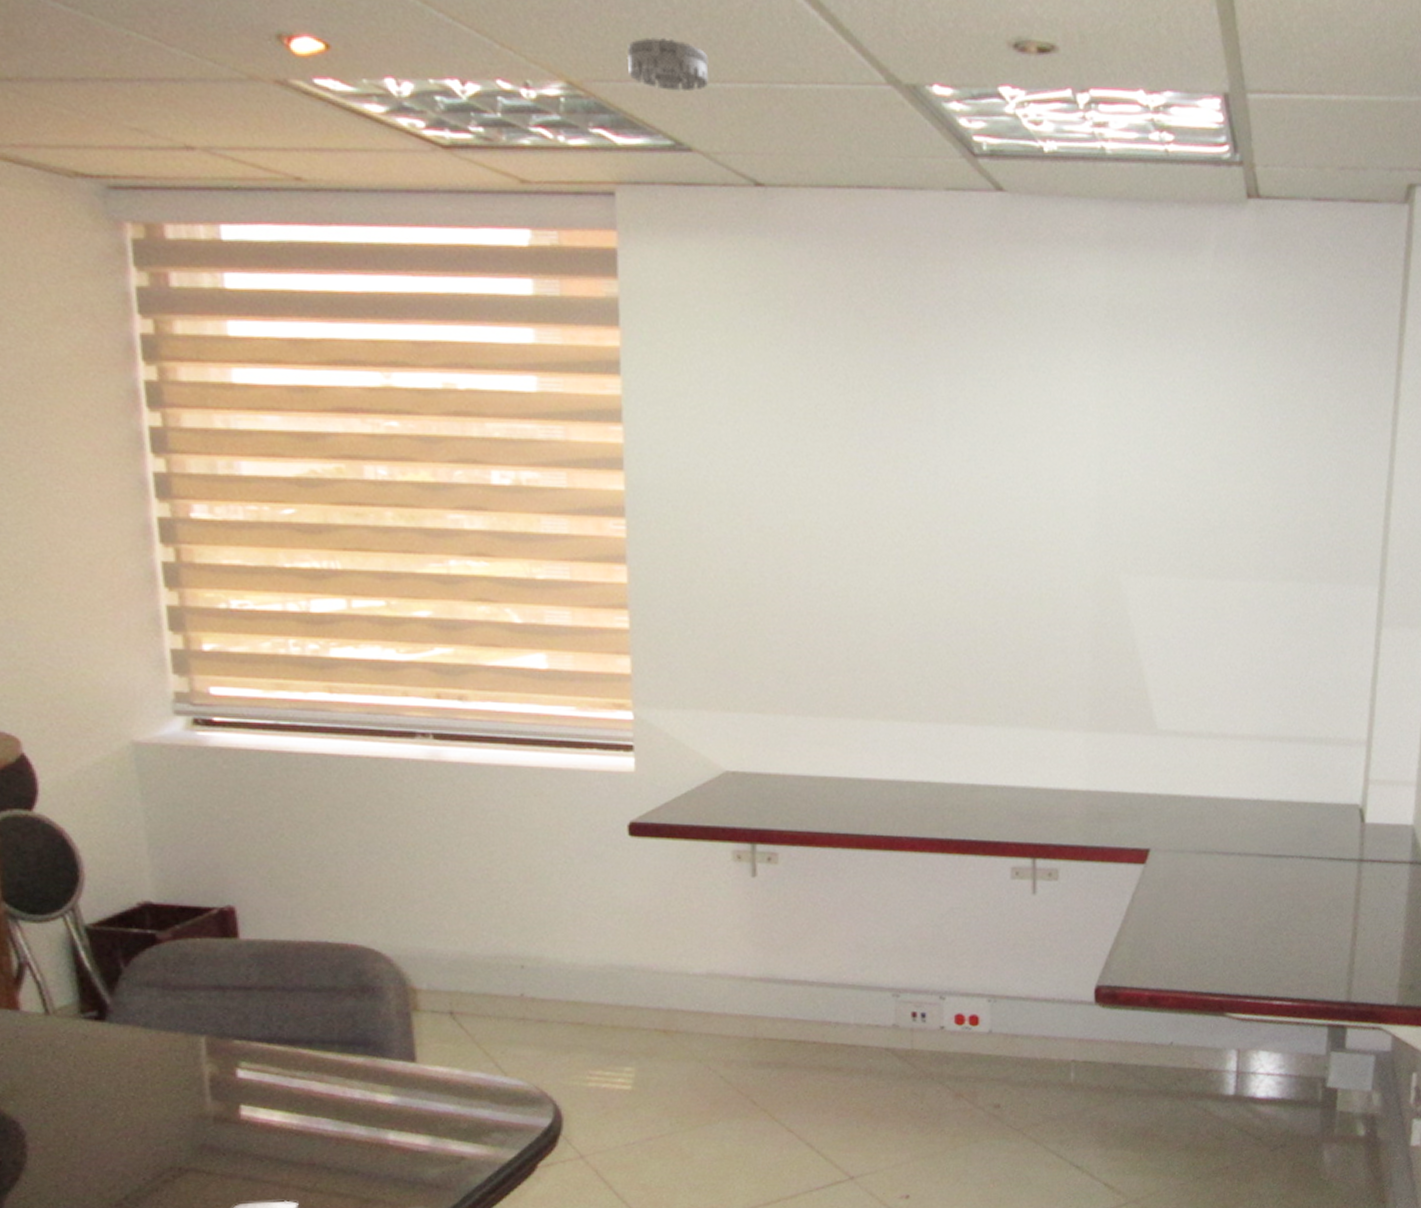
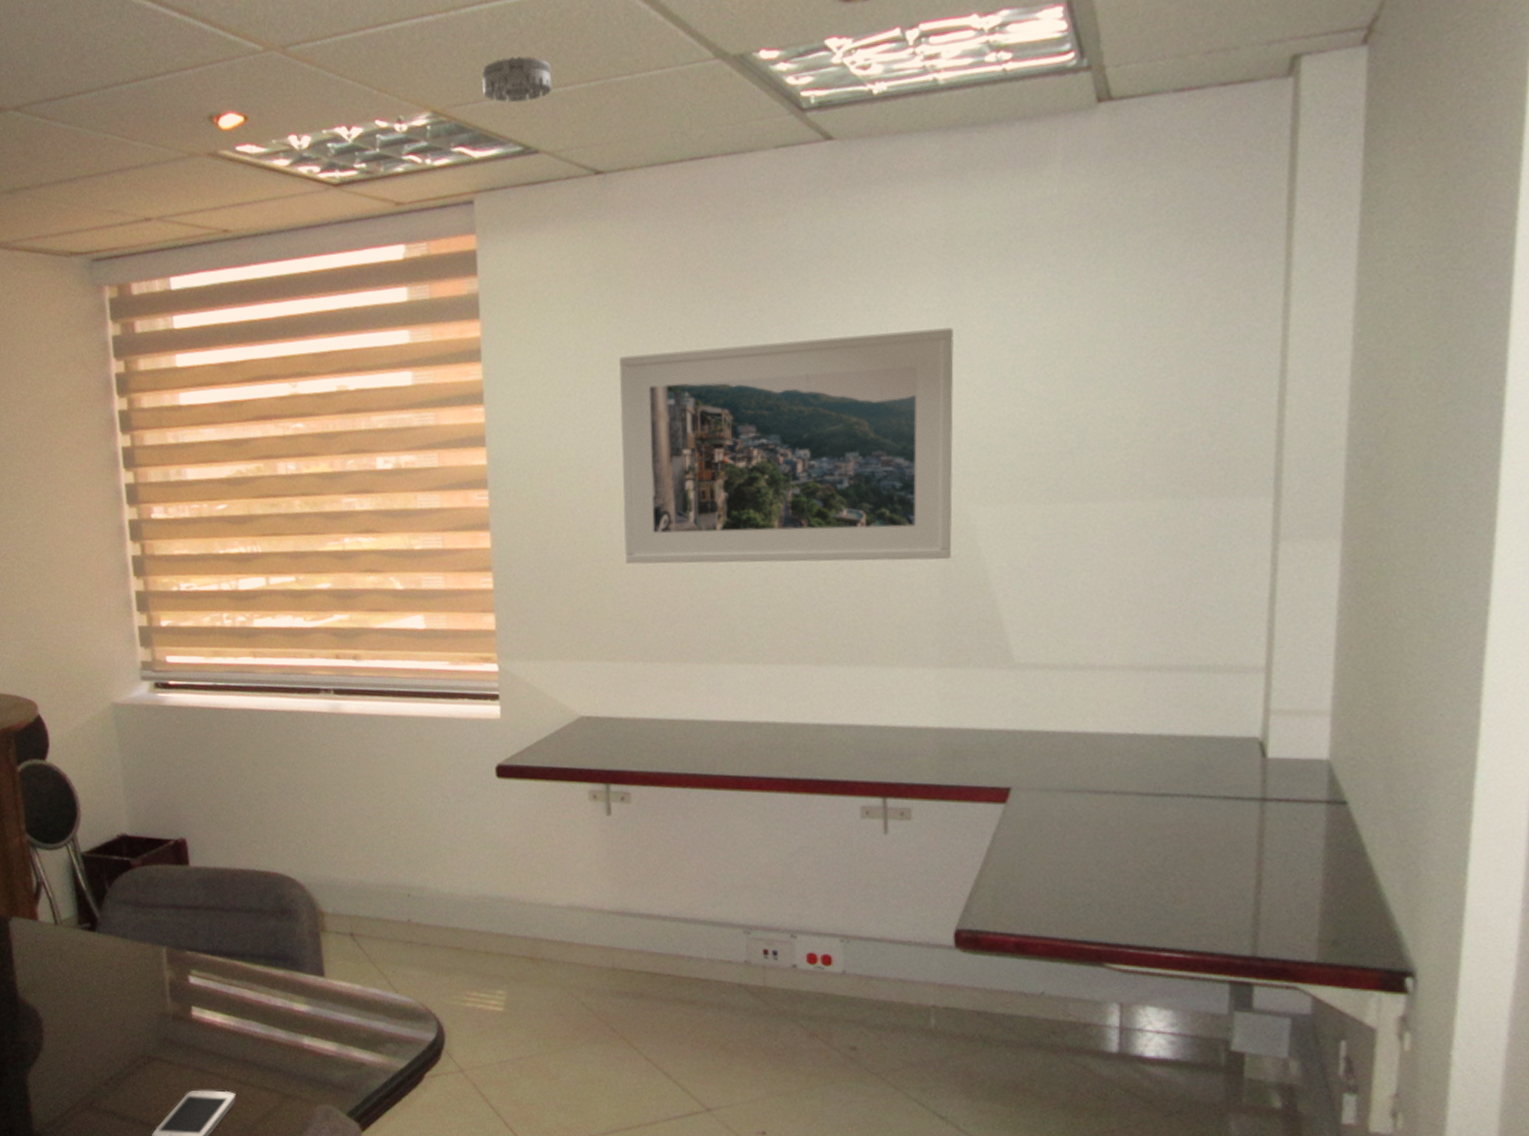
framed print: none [775,388,1112,626] -> present [618,328,954,565]

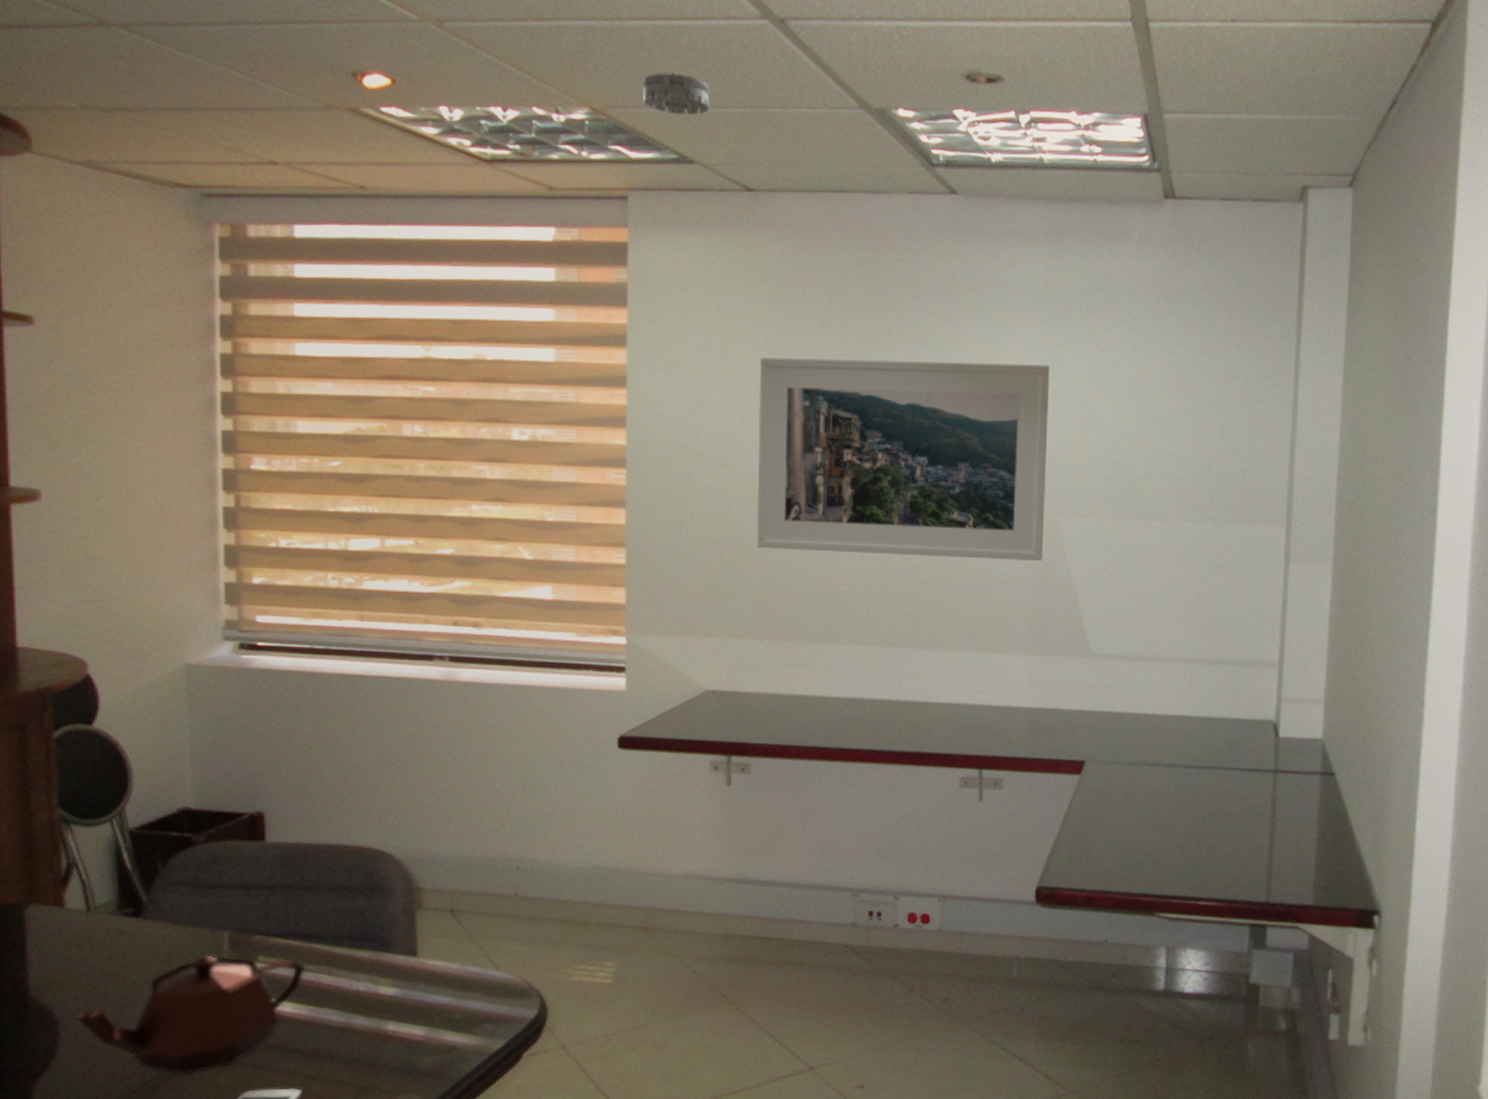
teapot: none [51,967,231,1073] -> present [72,955,306,1076]

